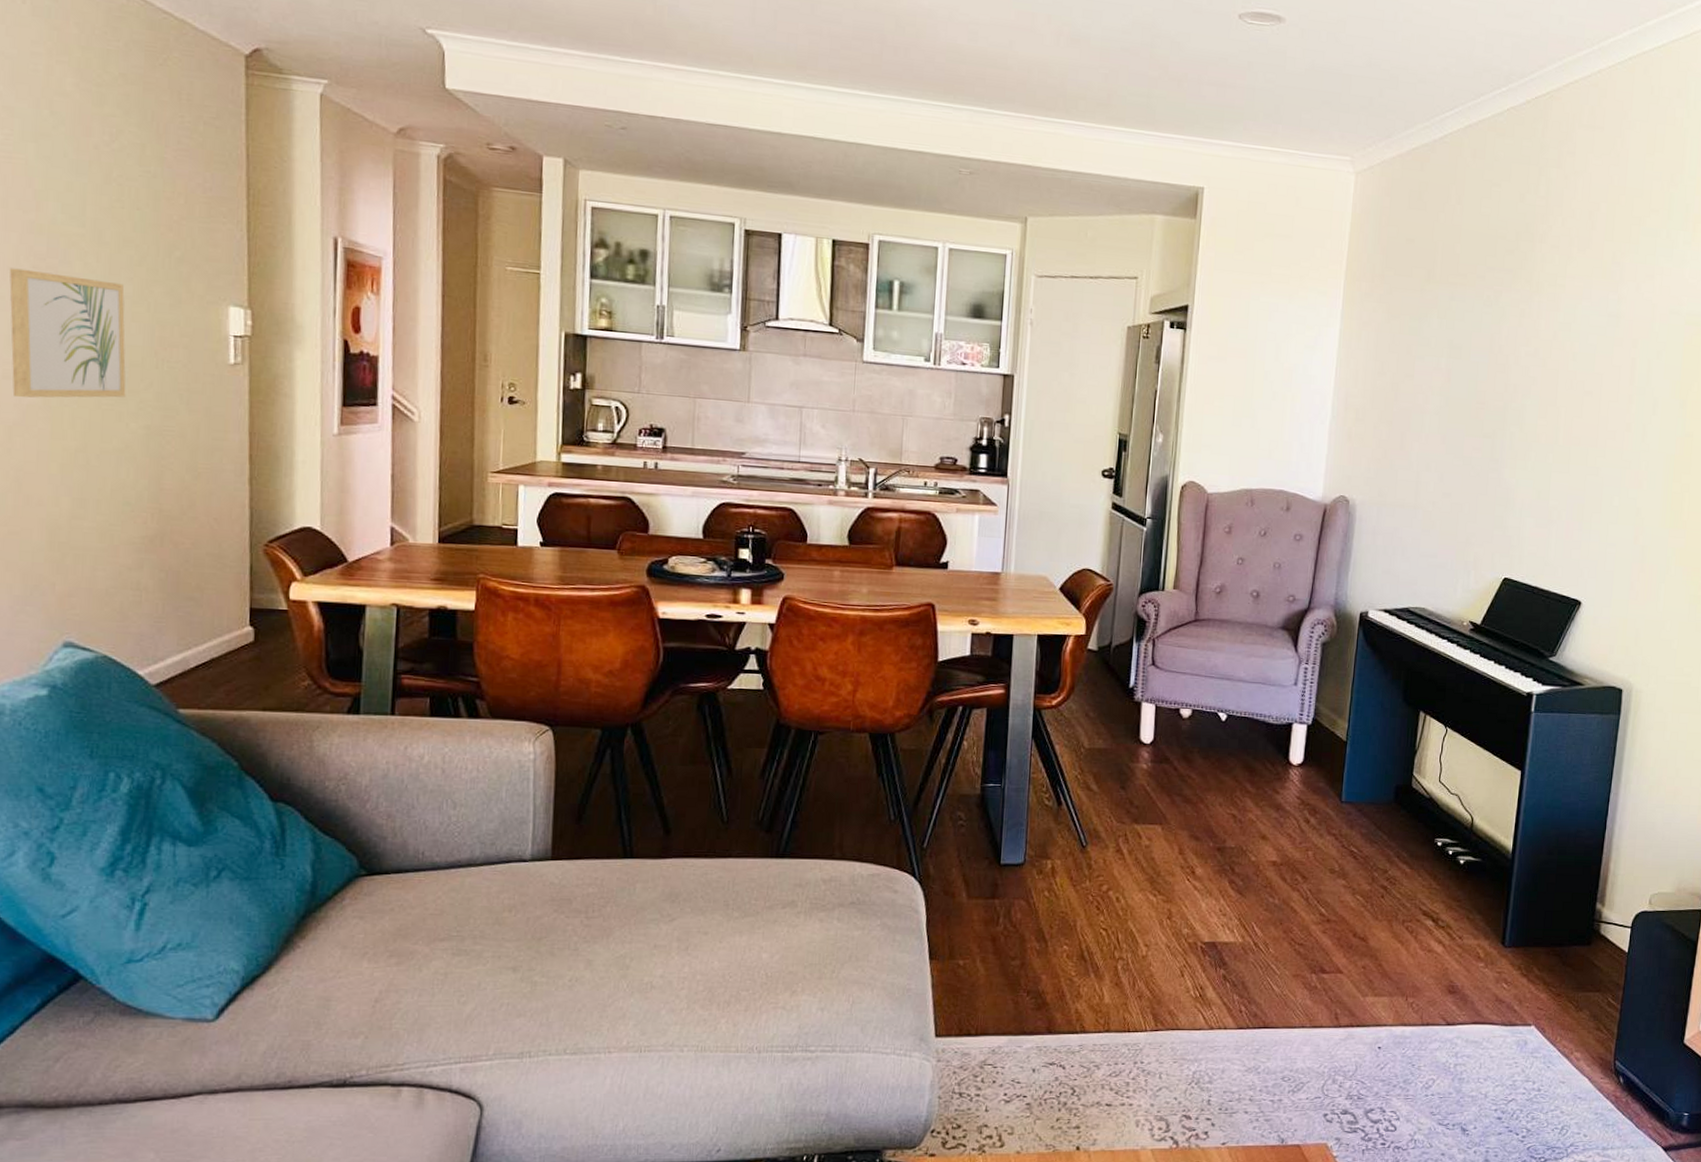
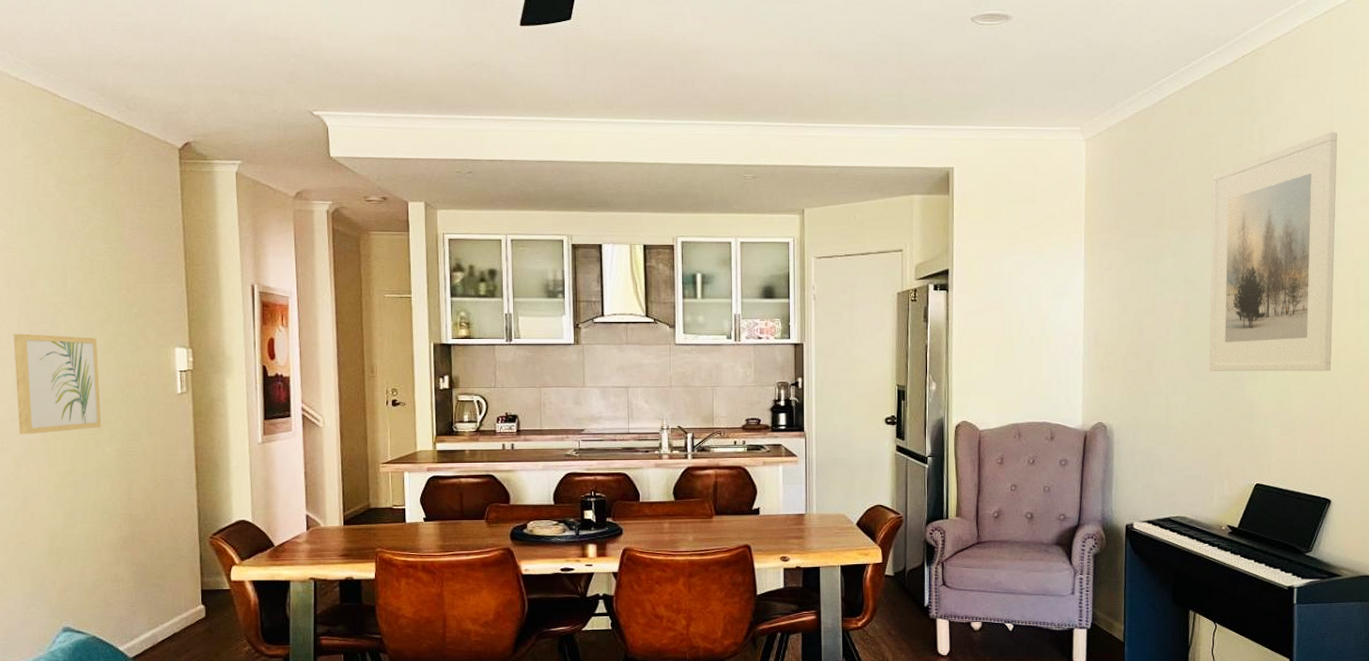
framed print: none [1466,194,1629,461] -> present [1209,132,1338,372]

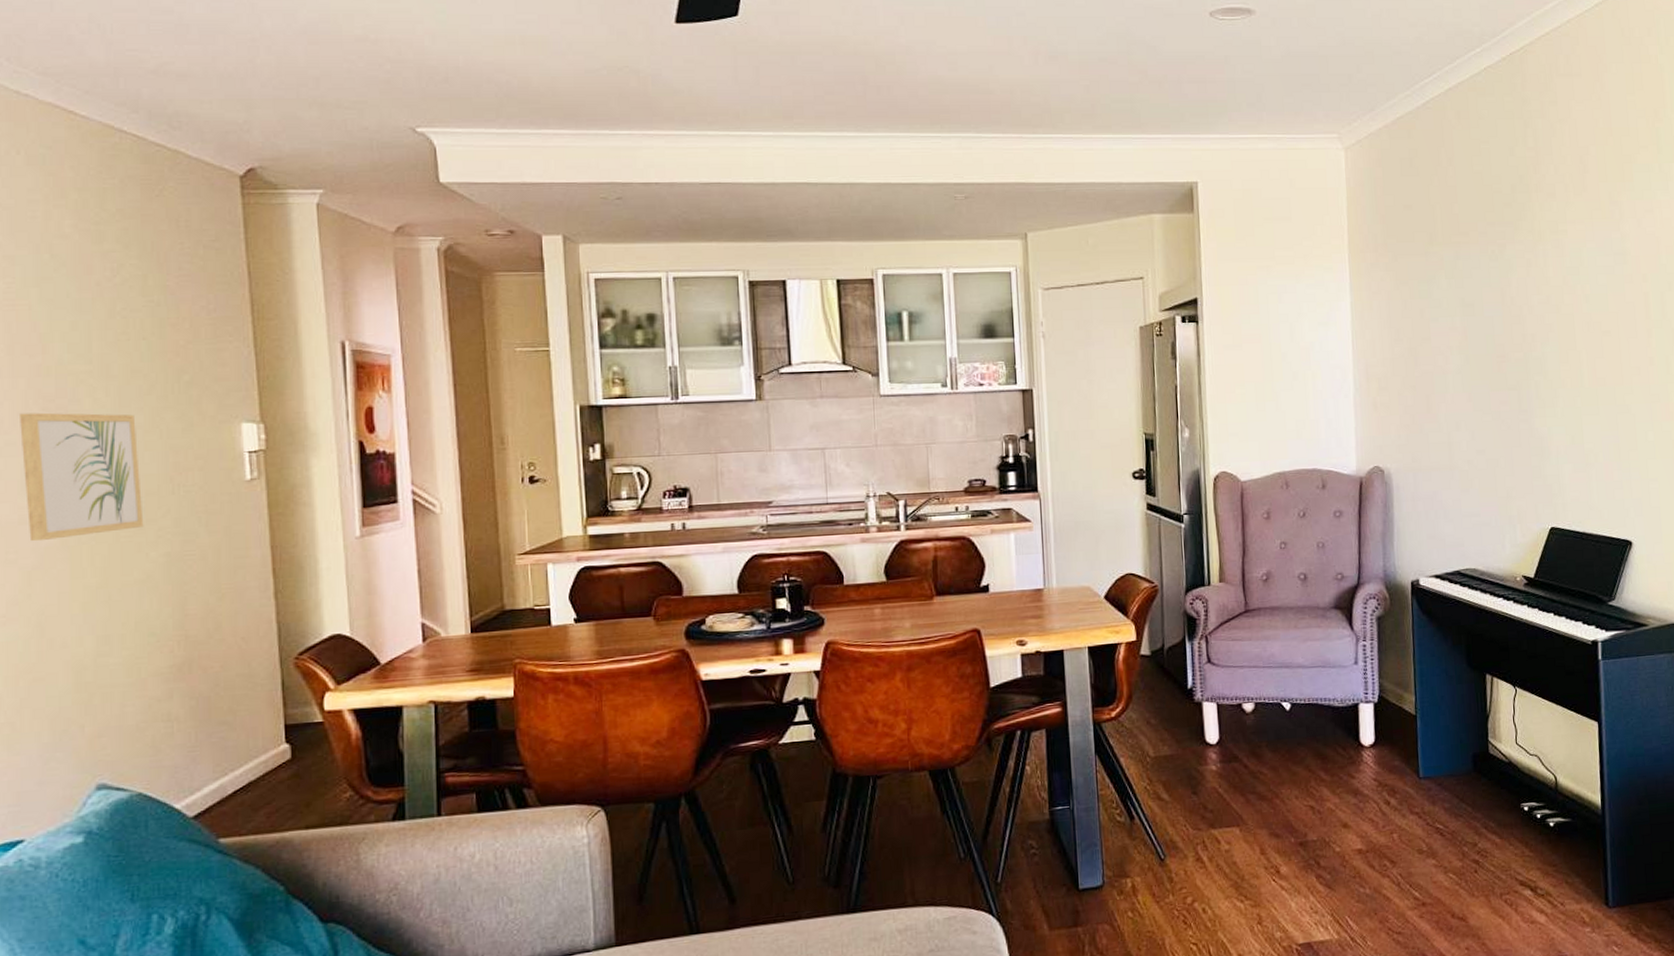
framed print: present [1209,132,1338,372] -> none [1485,135,1624,404]

